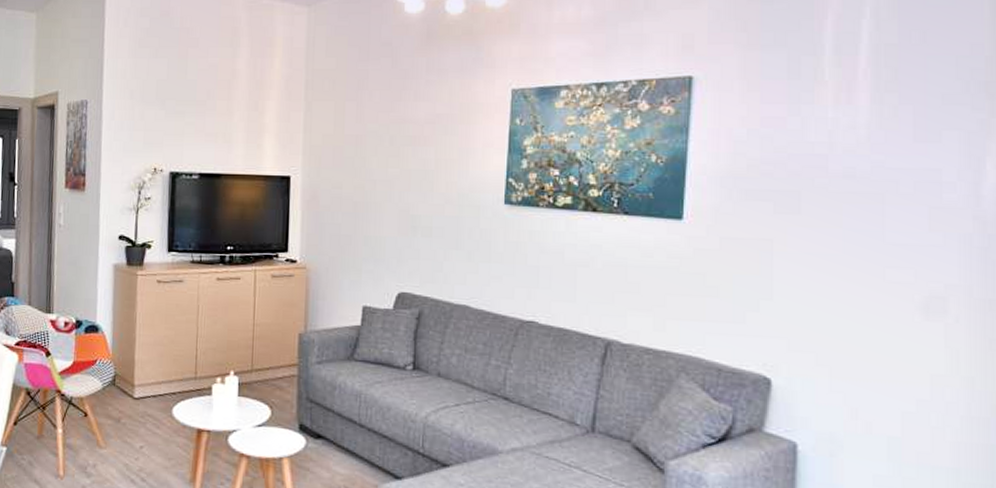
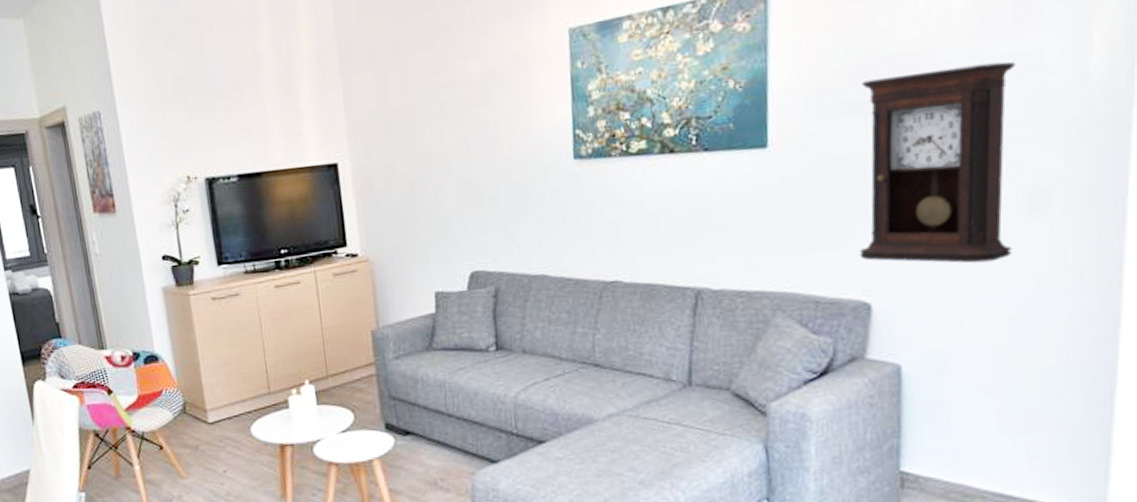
pendulum clock: none [763,172,915,357] -> present [860,62,1016,264]

